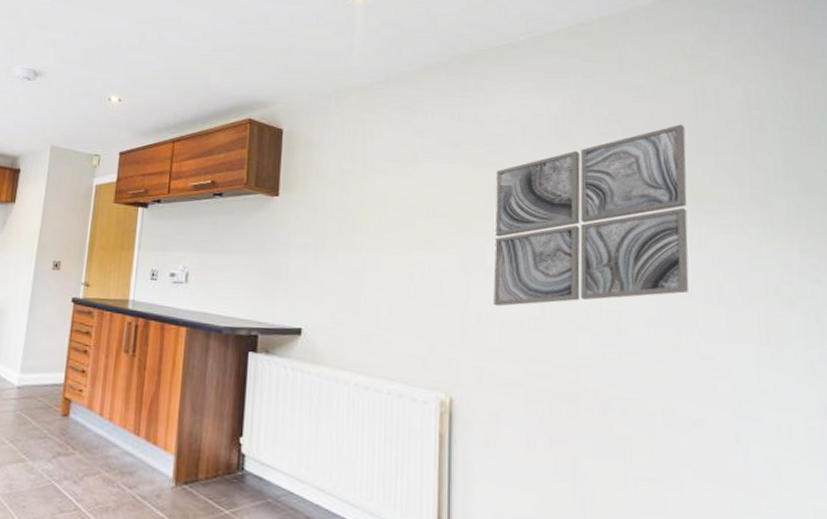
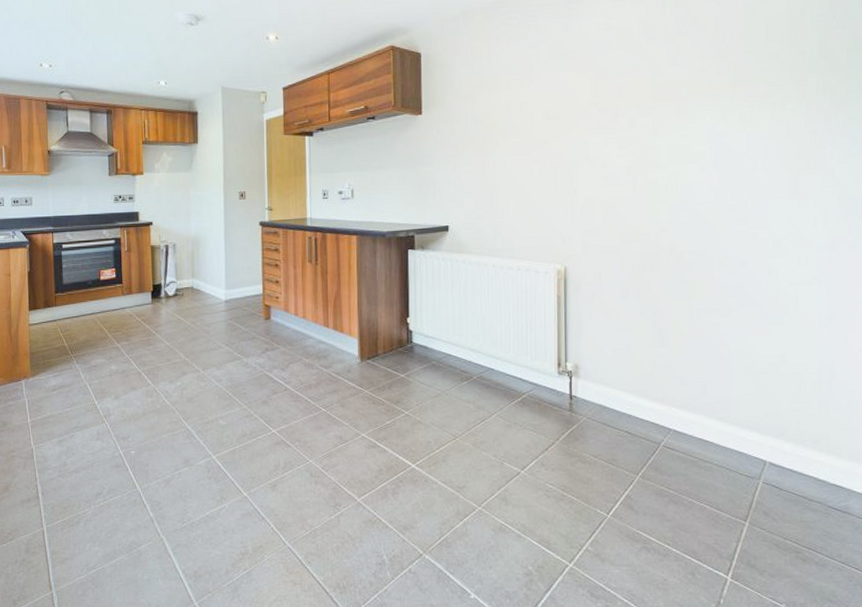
wall art: present [493,124,689,307] -> none [595,19,745,190]

